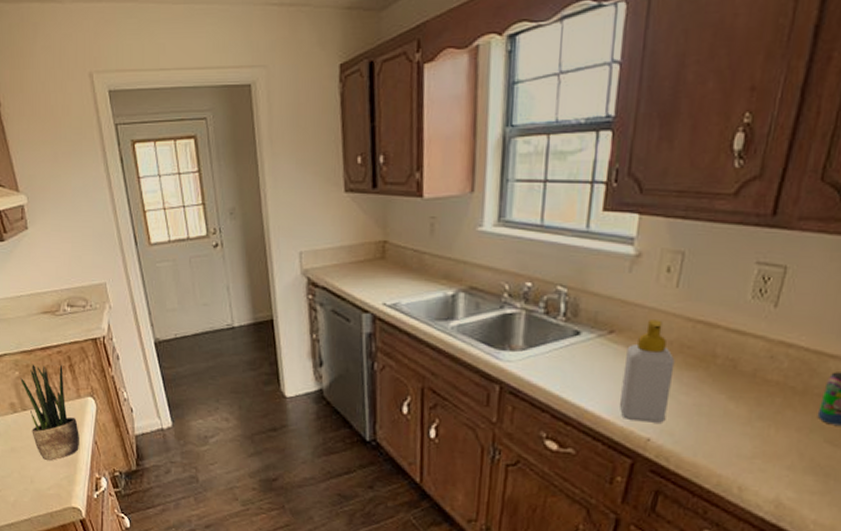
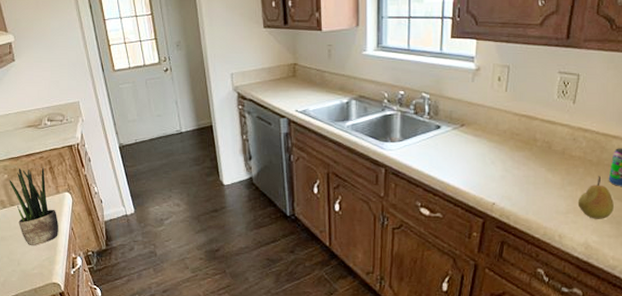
soap bottle: present [619,320,675,423] -> none [471,115,508,191]
fruit: none [769,408,823,469] -> present [577,175,614,219]

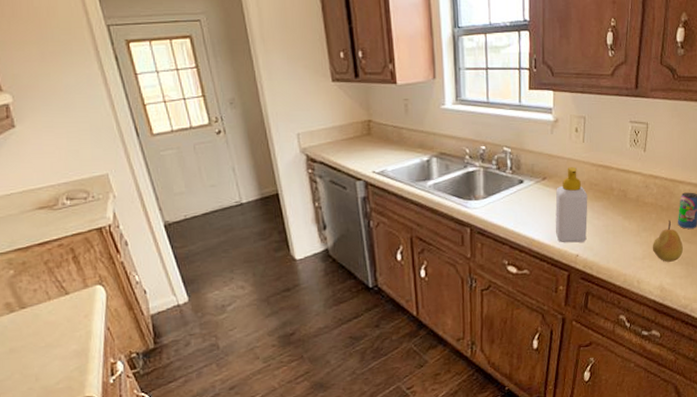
potted plant: present [9,167,58,246] -> none [16,257,90,356]
soap bottle: none [471,115,508,191] -> present [555,167,588,243]

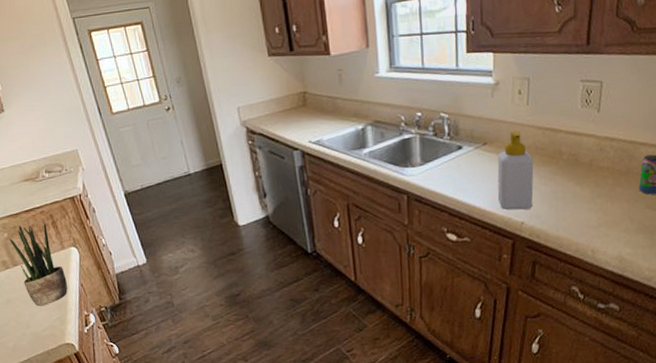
potted plant: none [16,257,90,356] -> present [9,222,68,307]
fruit: present [652,219,683,262] -> none [608,185,646,231]

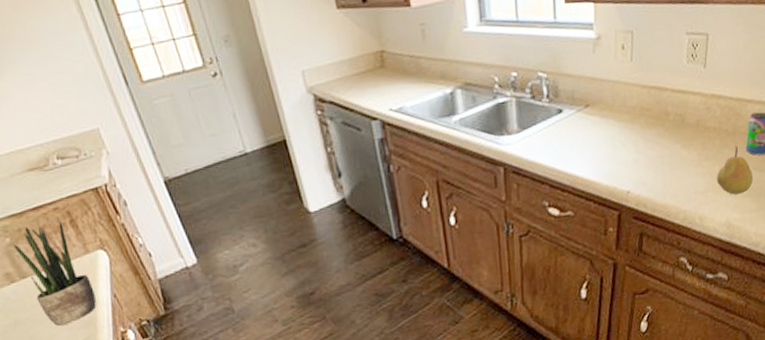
soap bottle: present [497,131,534,210] -> none [601,90,639,178]
fruit: none [608,185,646,231] -> present [716,145,753,195]

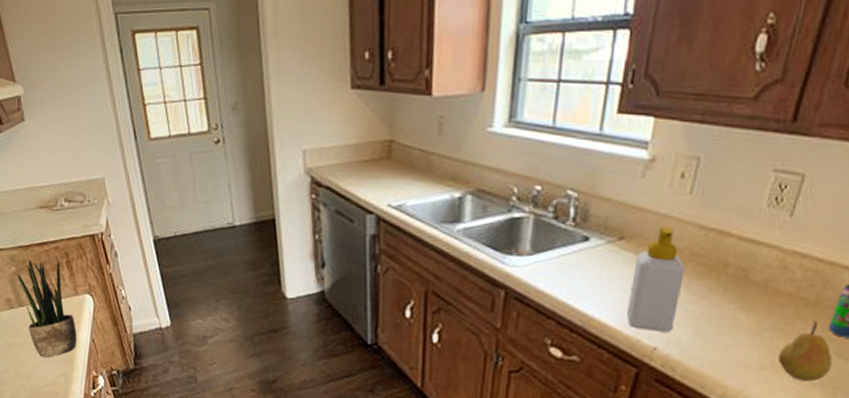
soap bottle: none [601,90,639,178] -> present [626,226,686,333]

